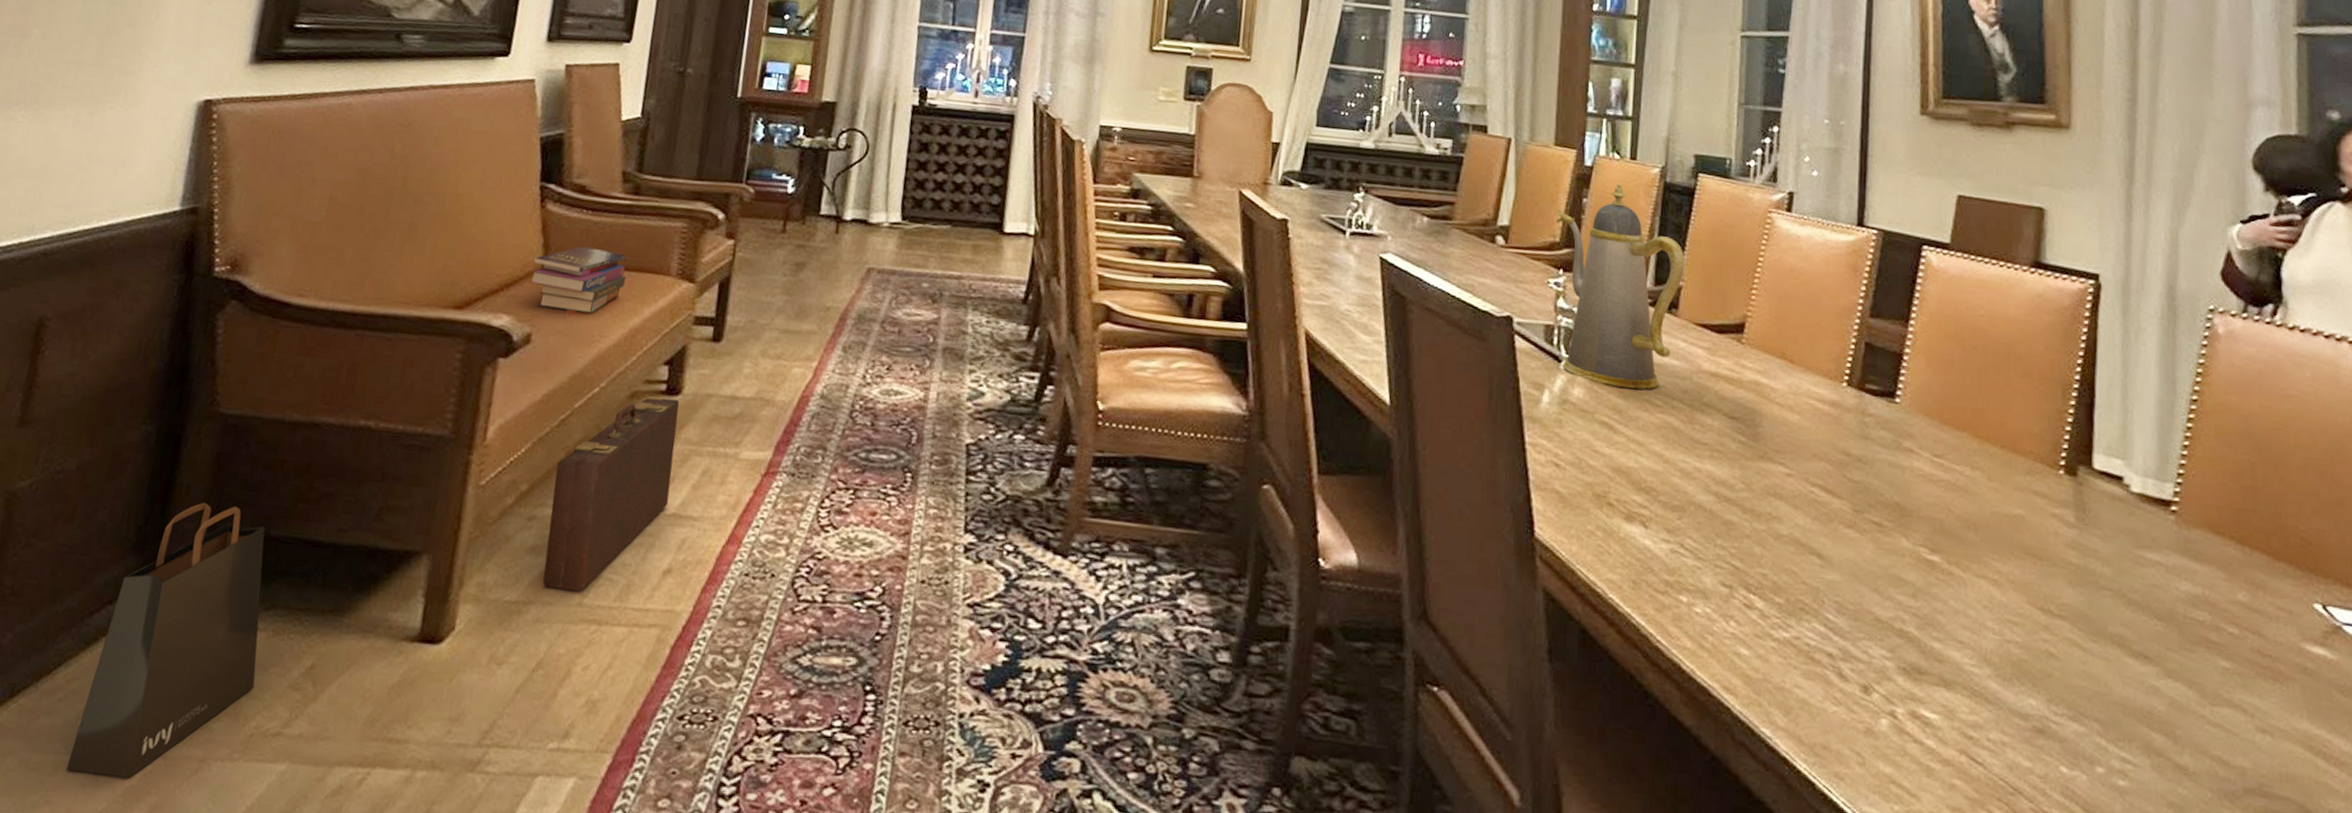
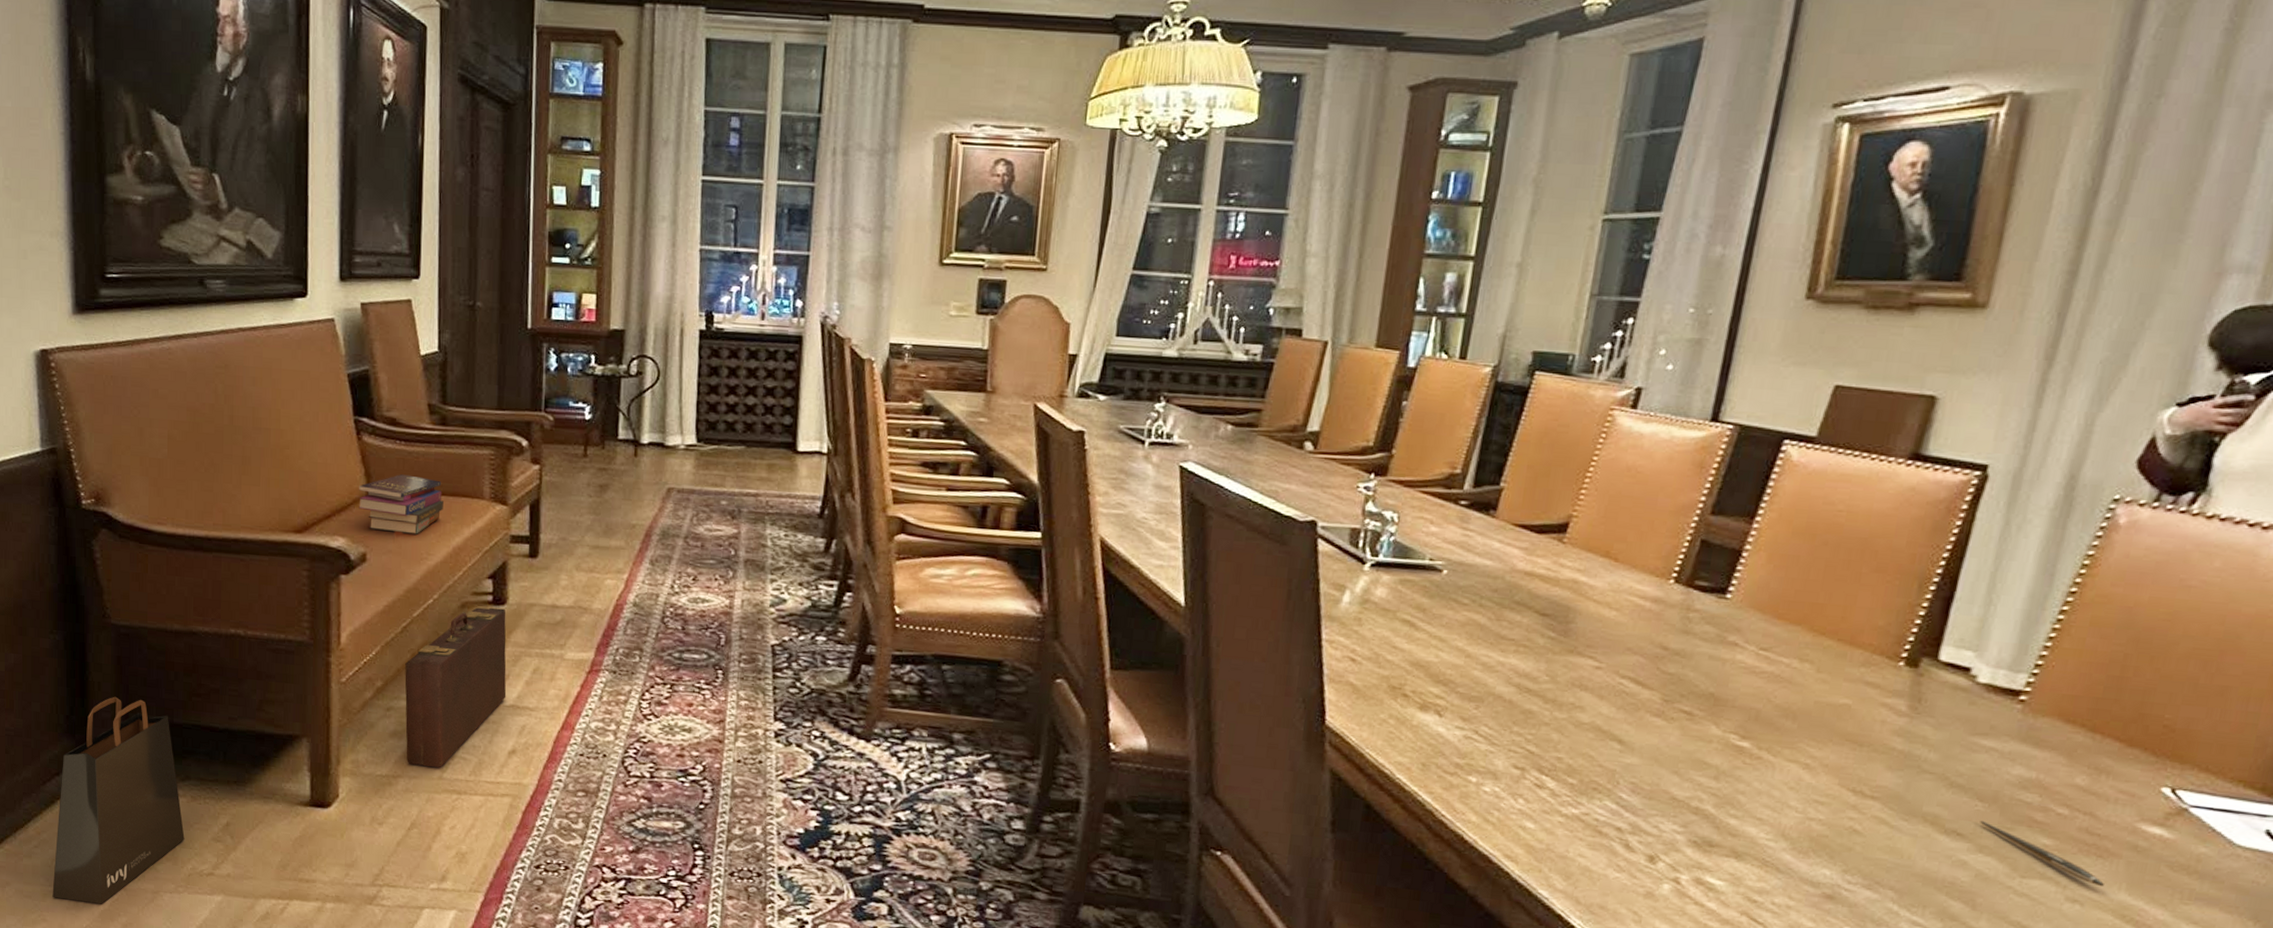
coffee pot: present [1556,183,1685,390] -> none [1367,384,1510,589]
pen: none [2162,642,2287,715] -> present [1980,821,2104,887]

